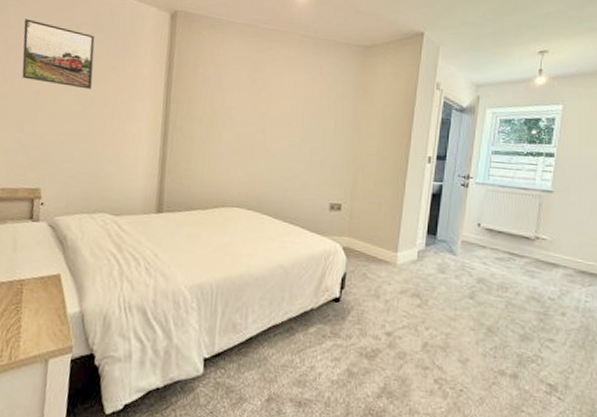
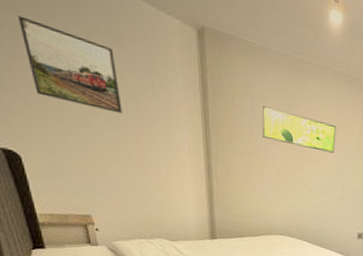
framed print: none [223,72,304,114] -> present [262,106,337,153]

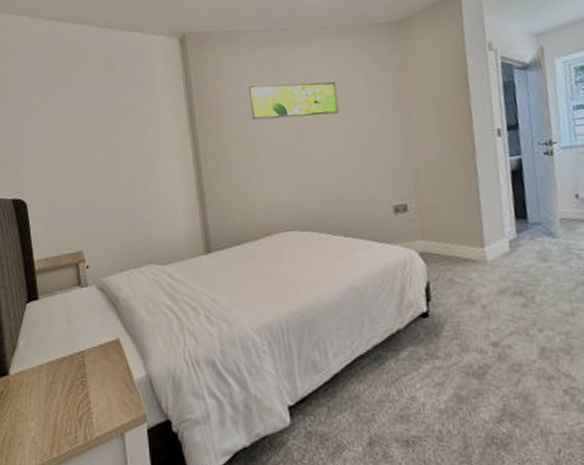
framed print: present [17,15,123,114] -> none [35,78,114,141]

